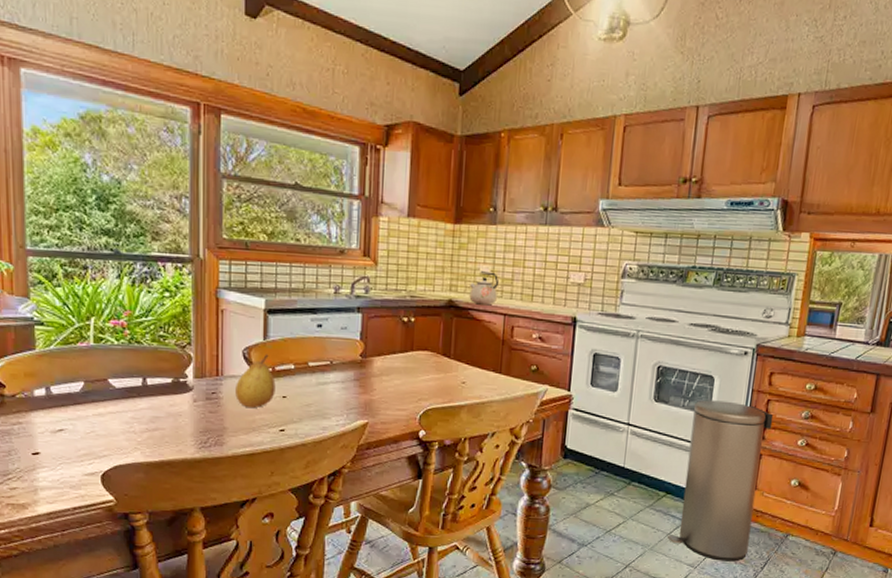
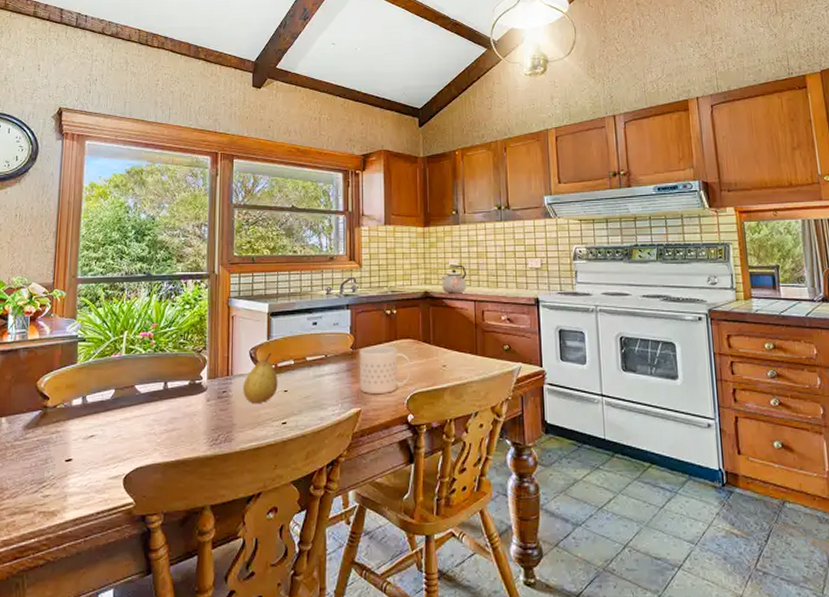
mug: none [368,355,426,408] -> present [359,345,411,395]
pedal bin: present [668,400,774,562] -> none [661,366,747,535]

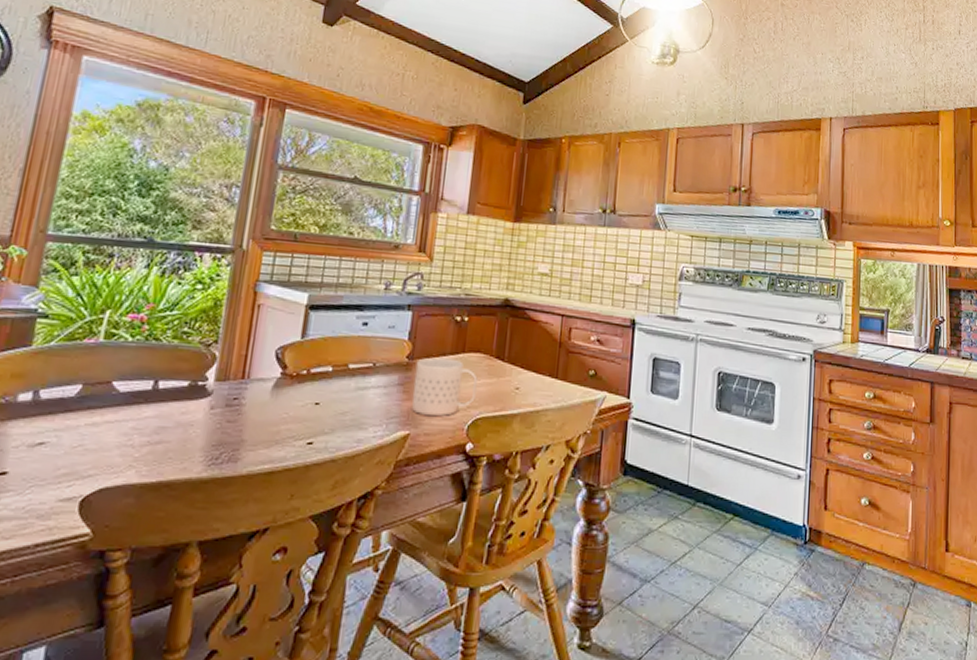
fruit: present [243,352,278,403] -> none [260,354,309,416]
kettle: present [442,264,466,294] -> none [526,270,557,306]

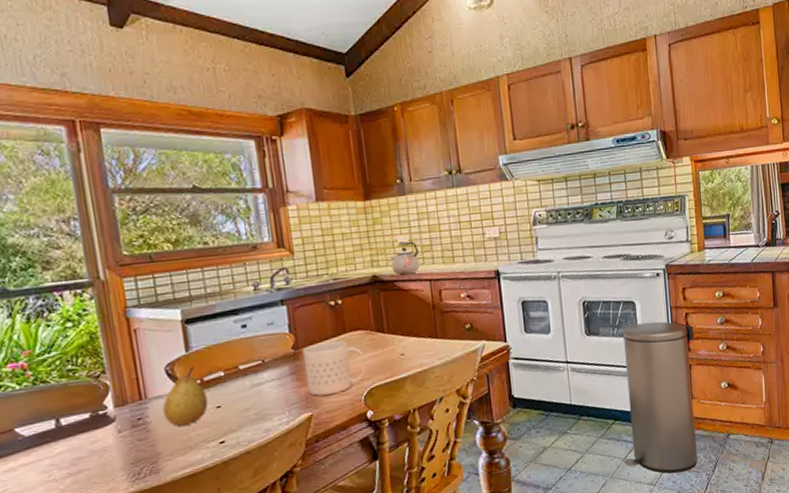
fruit: none [260,354,309,416] -> present [163,366,208,427]
kettle: none [526,270,557,306] -> present [391,241,420,275]
pedal bin: none [738,408,837,598] -> present [622,321,698,474]

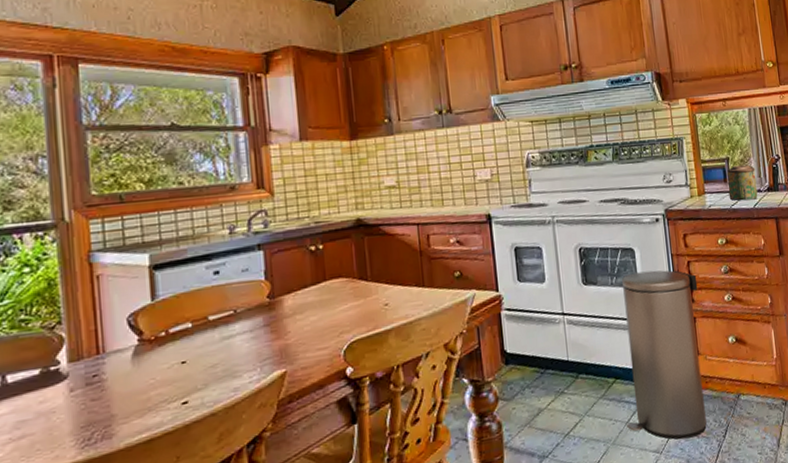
fruit: present [163,366,208,427] -> none [122,316,172,385]
mug: present [302,340,366,396] -> none [278,289,346,351]
kettle: present [391,241,420,275] -> none [376,183,407,219]
canister: none [727,220,756,256] -> present [727,164,758,201]

